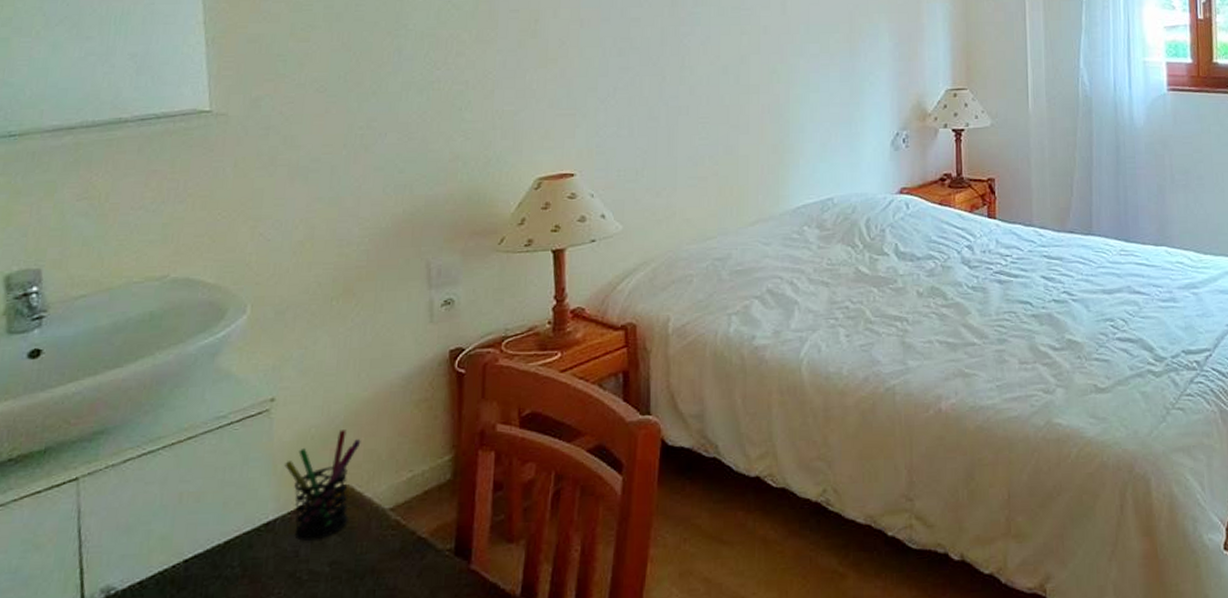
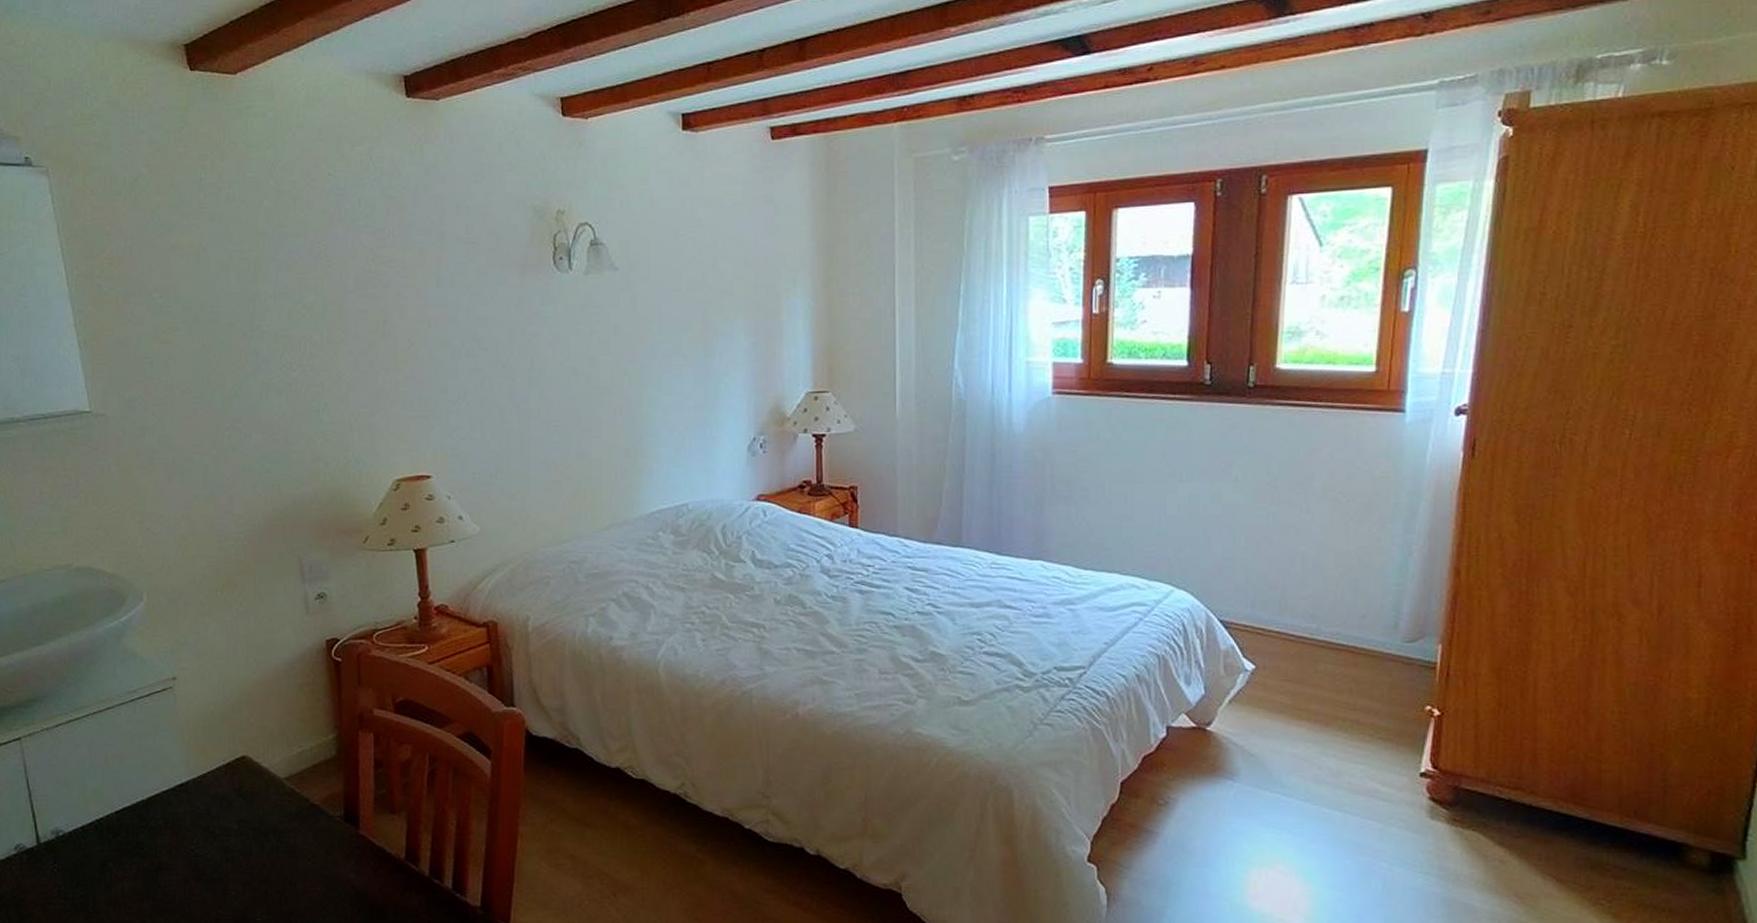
pen holder: present [285,430,361,541] -> none [191,708,254,801]

